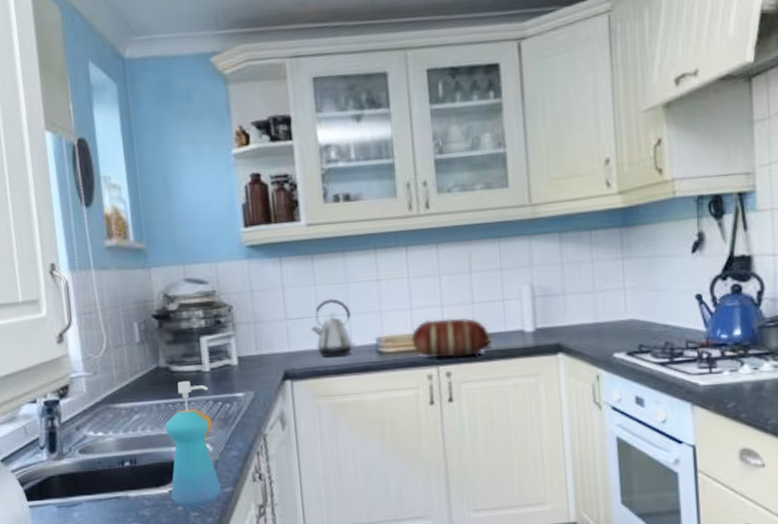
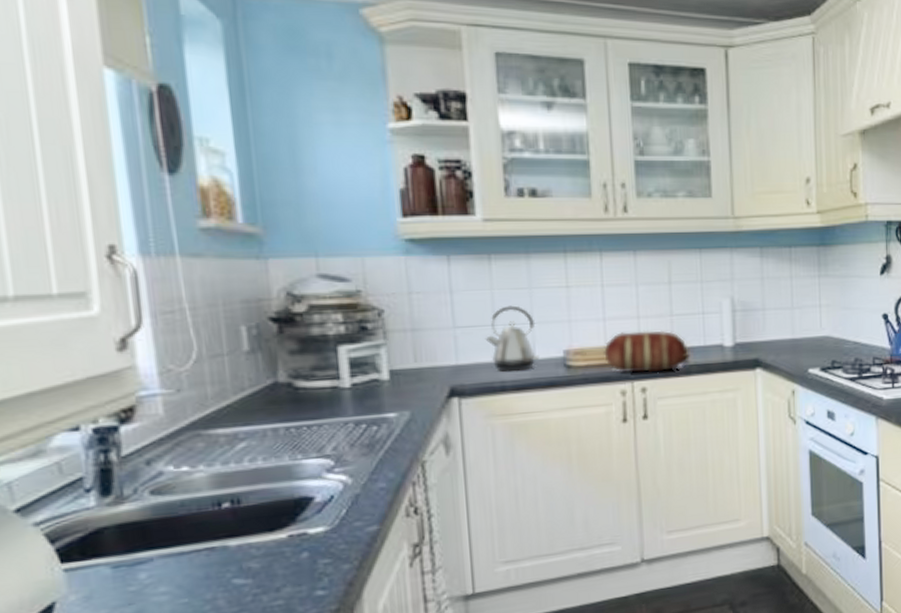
soap dispenser: present [165,380,222,508] -> none [284,398,363,555]

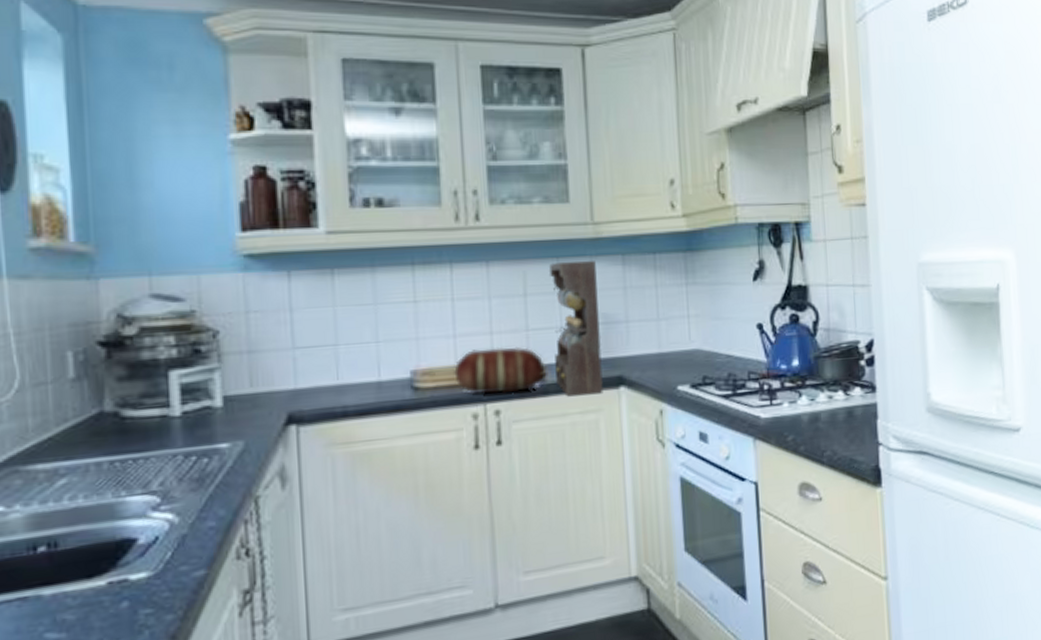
kettle: present [485,305,540,372] -> none [326,323,385,396]
spice rack: none [692,251,741,377] -> present [549,260,603,397]

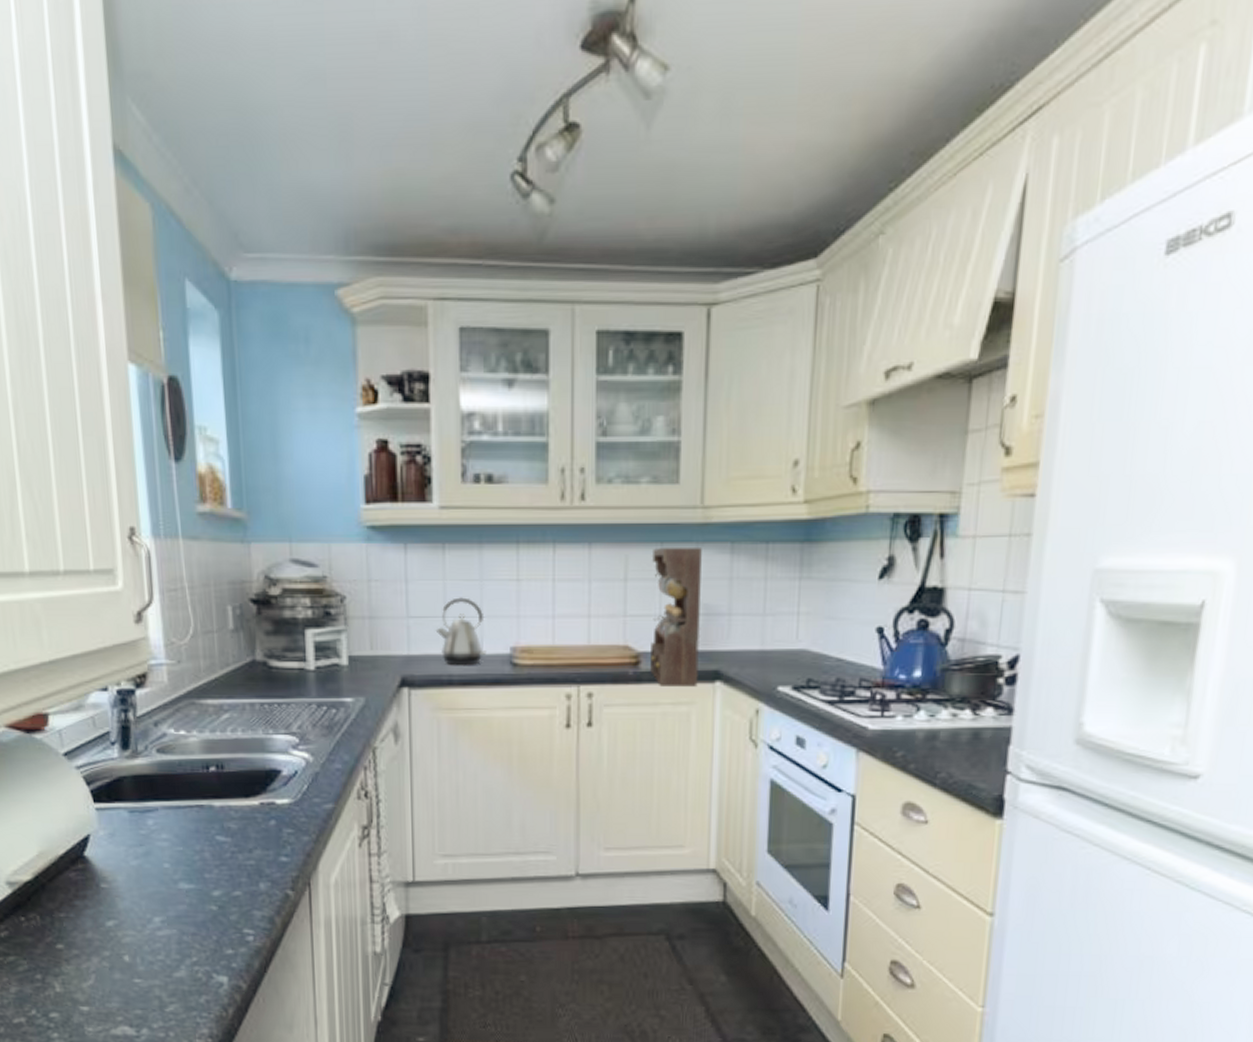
kettle: none [326,323,385,396] -> present [435,597,487,666]
bread loaf: present [453,346,545,394] -> none [550,632,640,677]

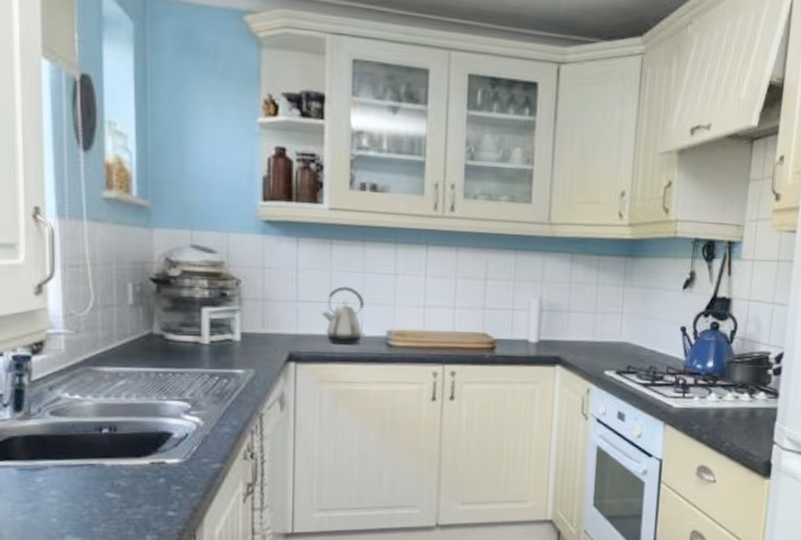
spice rack: present [650,546,702,687] -> none [503,254,548,369]

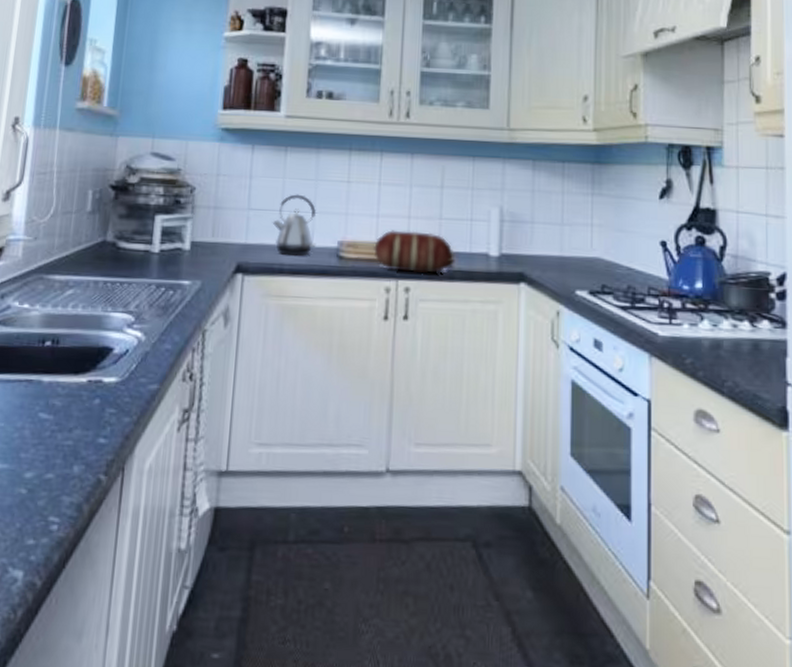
bread loaf: none [420,320,496,359] -> present [373,230,453,274]

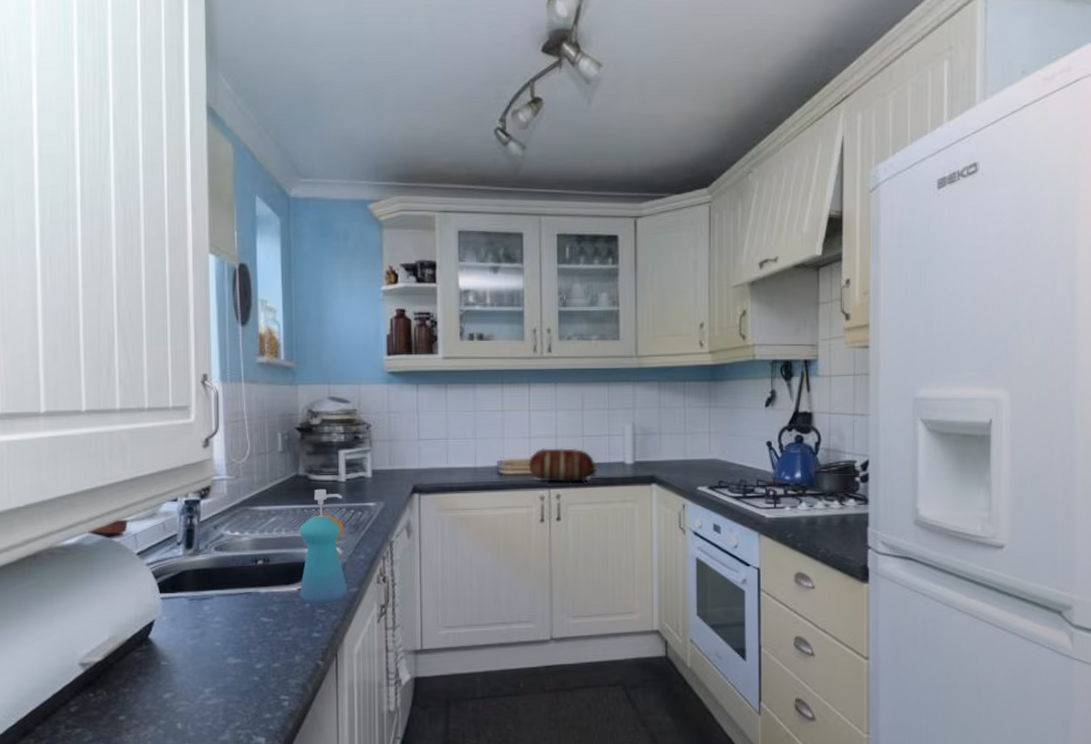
soap dispenser: none [89,259,155,404] -> present [299,488,347,605]
kettle: present [272,194,317,257] -> none [440,424,479,476]

